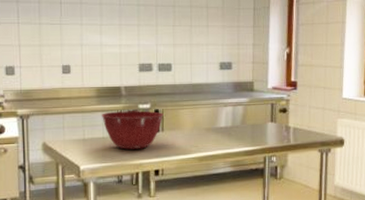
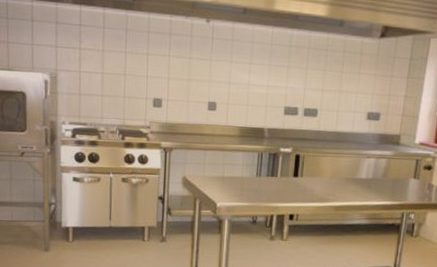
mixing bowl: present [102,110,164,150] -> none [242,152,304,193]

